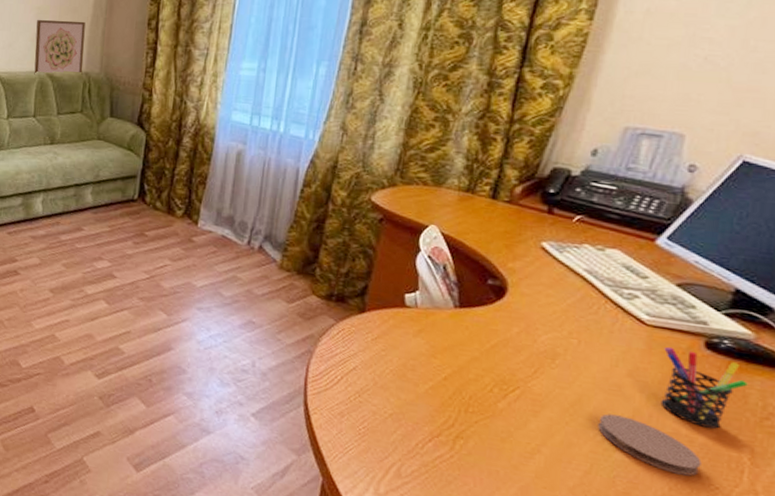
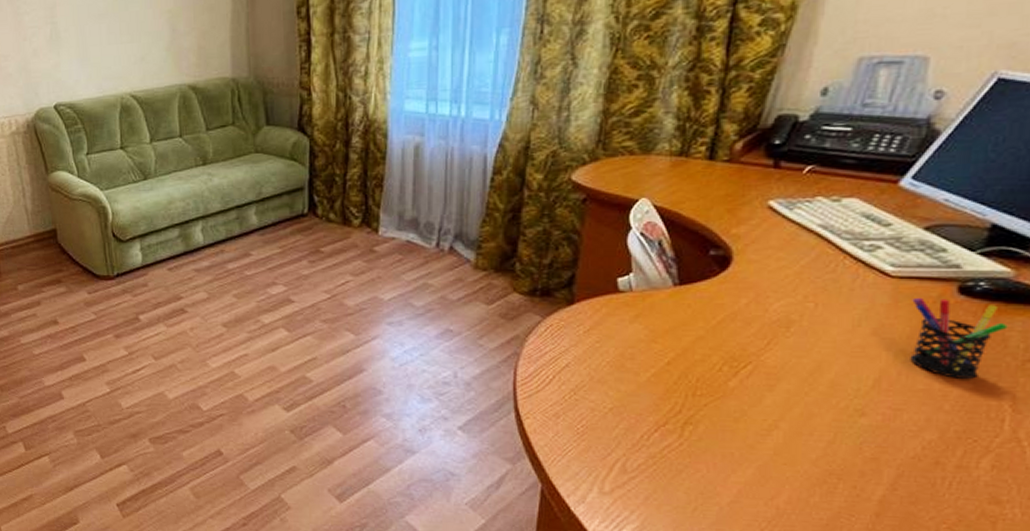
wall art: present [34,19,85,75] -> none [169,19,229,89]
coaster: present [598,414,702,476] -> none [841,378,957,432]

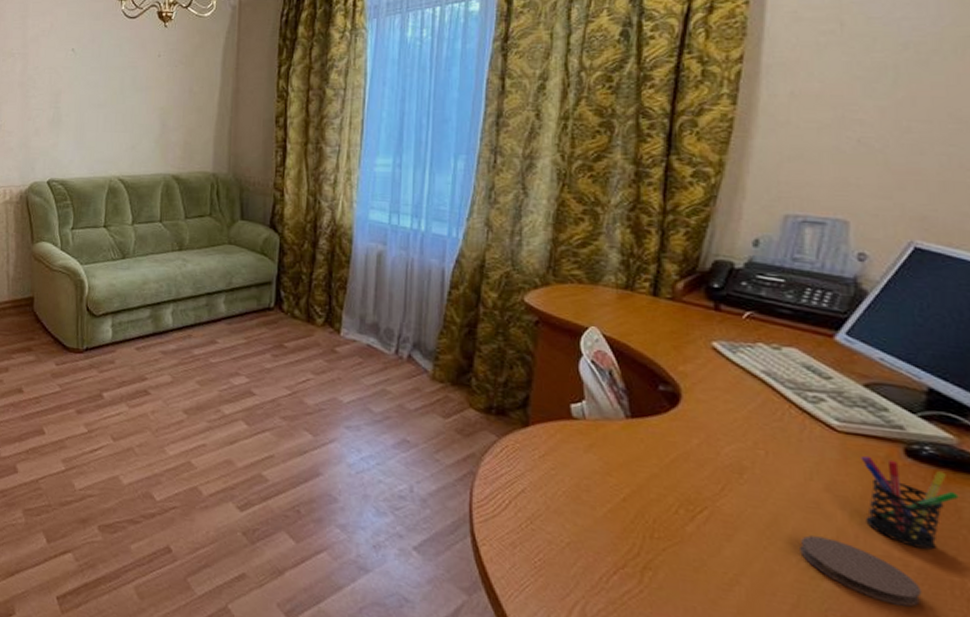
coaster: none [841,378,957,432] -> present [800,535,922,607]

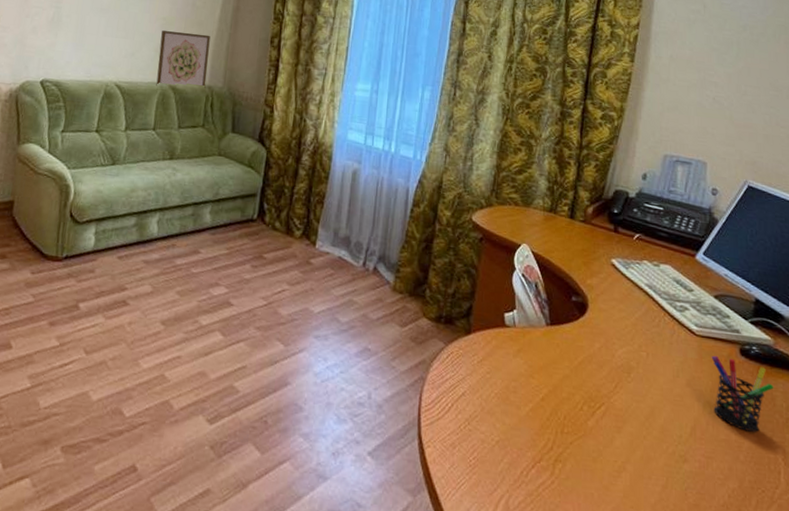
wall art: none [159,120,211,178] -> present [156,30,210,88]
coaster: present [800,535,922,607] -> none [669,425,749,482]

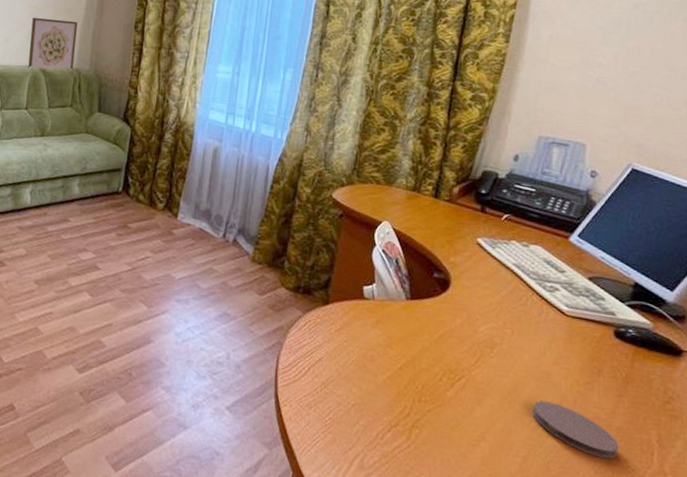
coaster: none [669,425,749,482] -> present [532,400,619,460]
pen holder: present [711,355,774,432] -> none [582,335,651,413]

